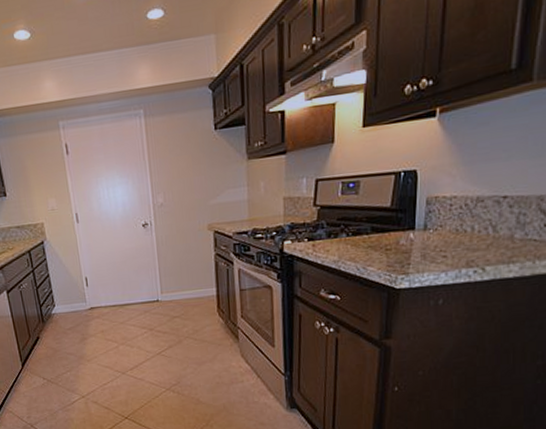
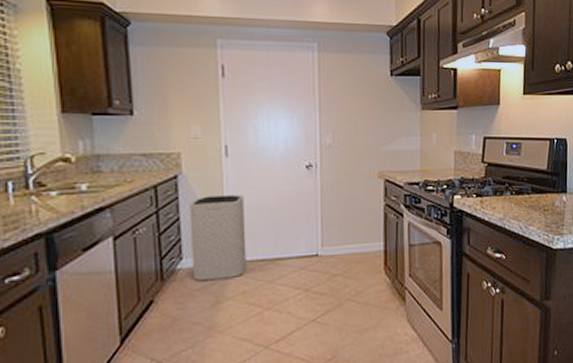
trash can: none [55,253,102,323] -> present [189,195,247,282]

